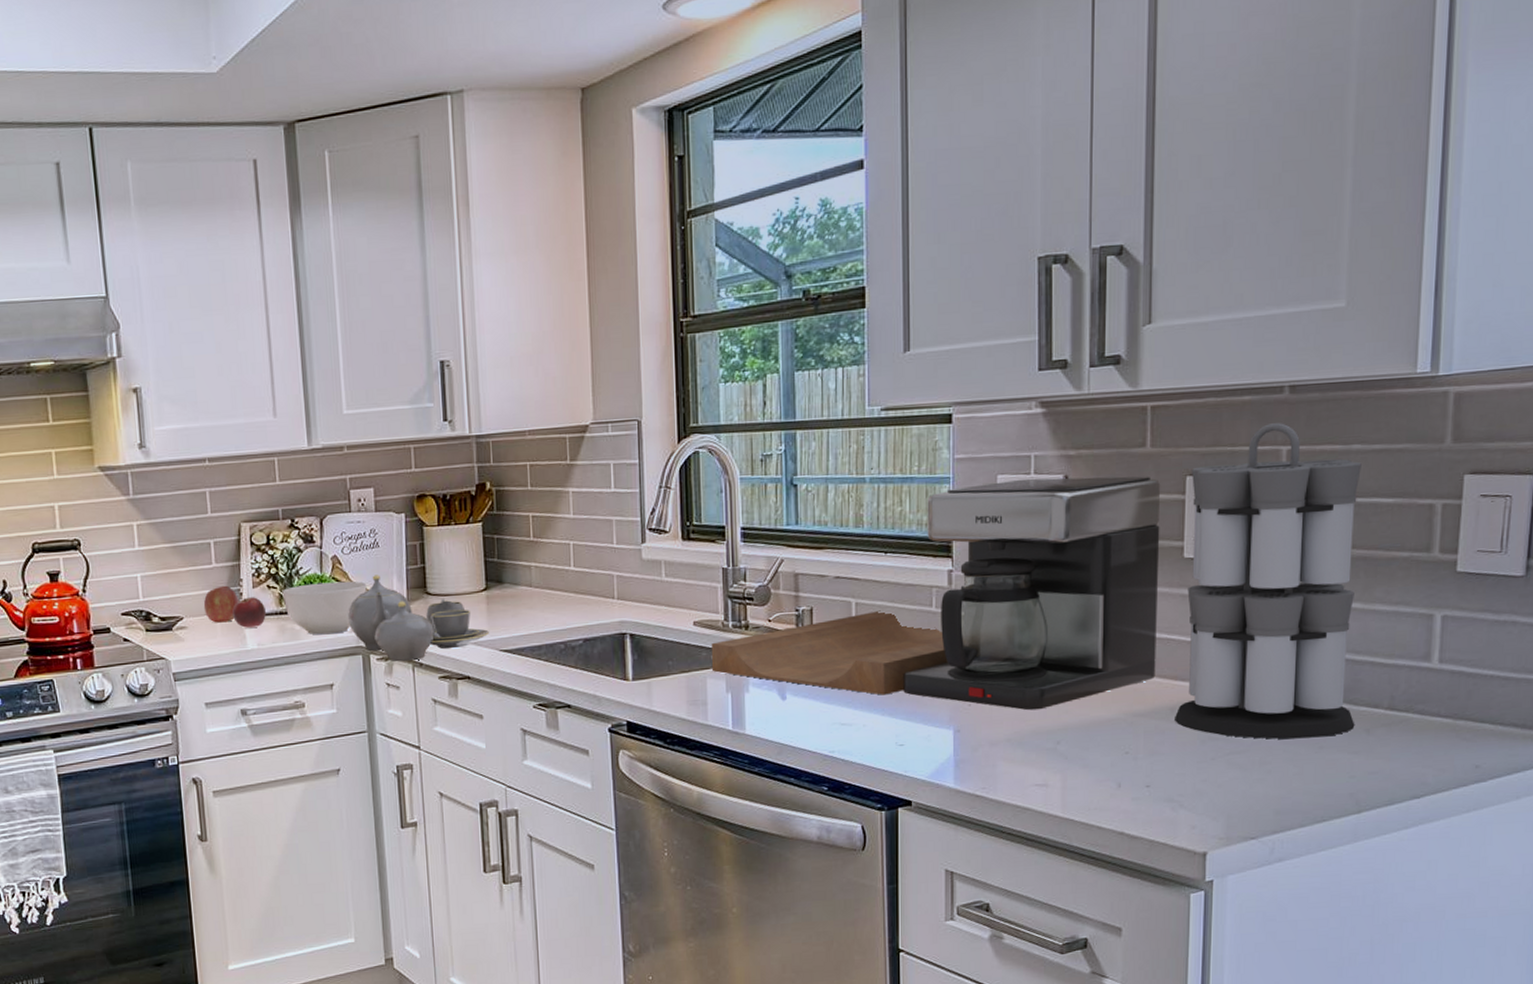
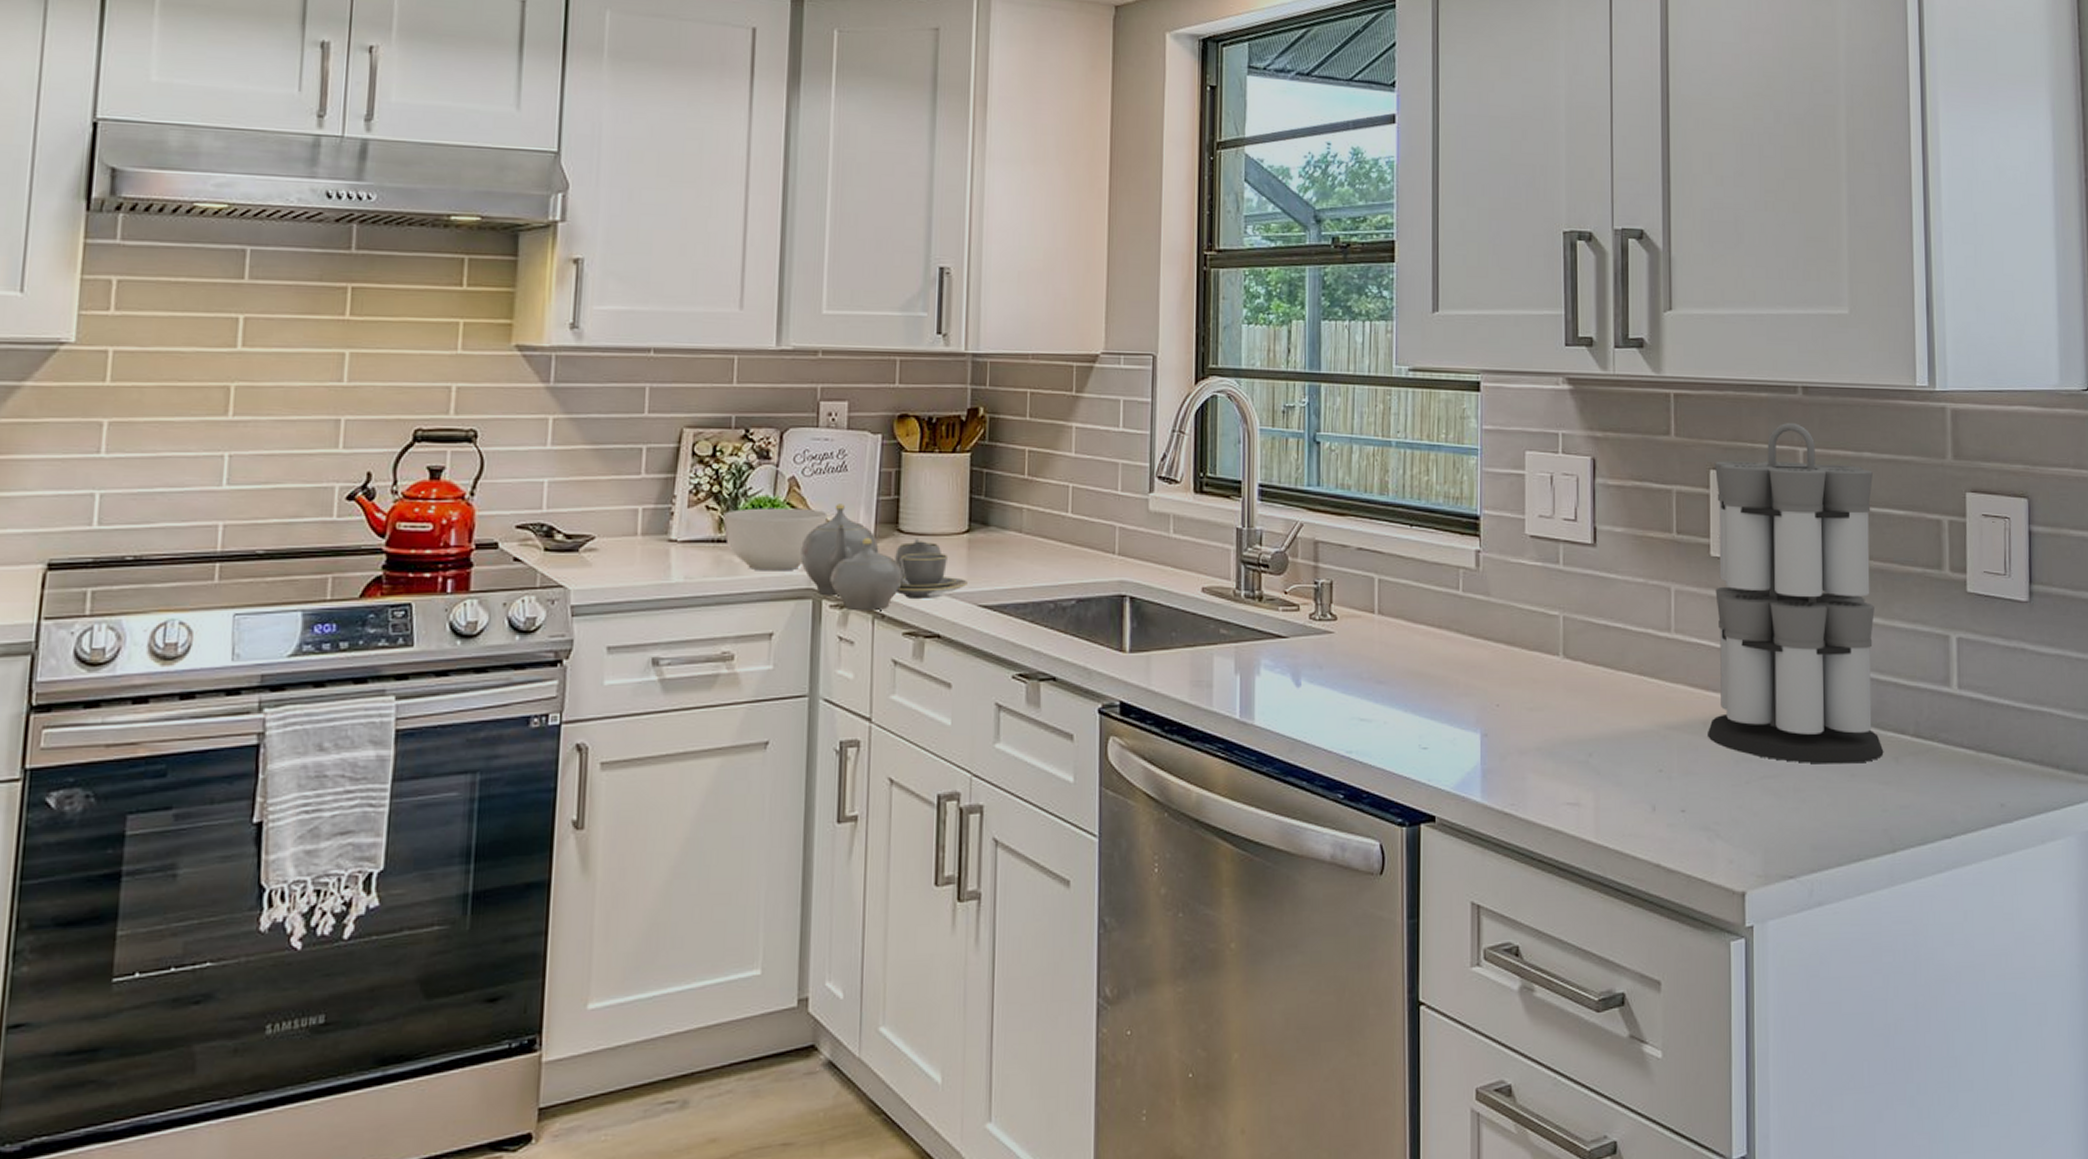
fruit: present [203,585,239,623] -> none [622,501,668,547]
fruit: present [232,597,266,628] -> none [658,518,700,556]
cutting board: present [711,610,948,695] -> none [1219,590,1475,688]
coffee maker: present [903,476,1161,711] -> none [1428,457,1687,716]

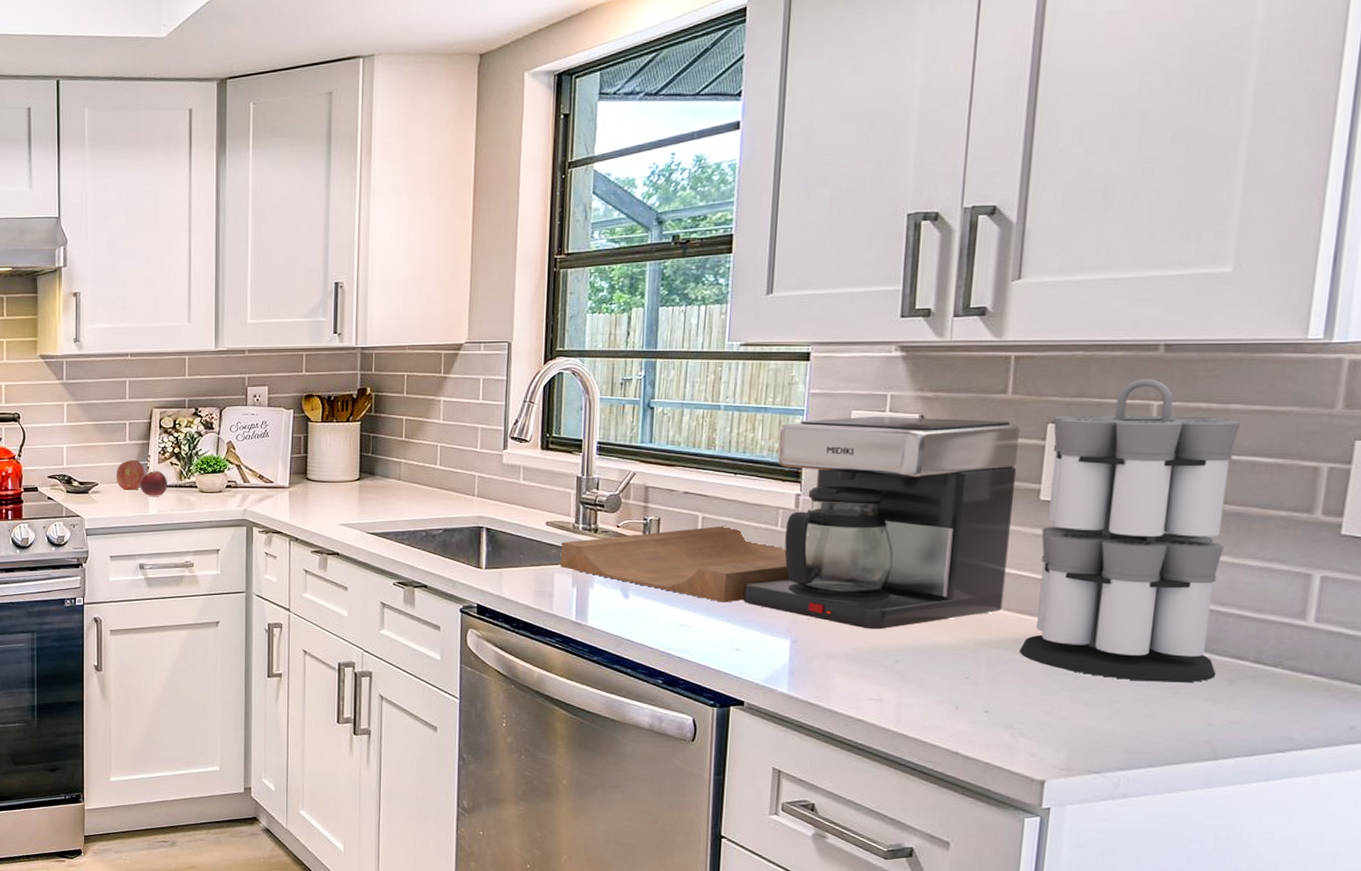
fruit: none [622,501,668,547] -> present [116,459,145,490]
fruit: none [658,518,700,556] -> present [140,471,167,496]
bowl: present [723,508,828,571] -> none [182,463,255,507]
tea set: present [800,504,967,612] -> none [237,460,359,536]
cutting board: none [1219,590,1475,688] -> present [560,525,790,603]
coffee maker: none [1428,457,1687,716] -> present [743,416,1021,630]

